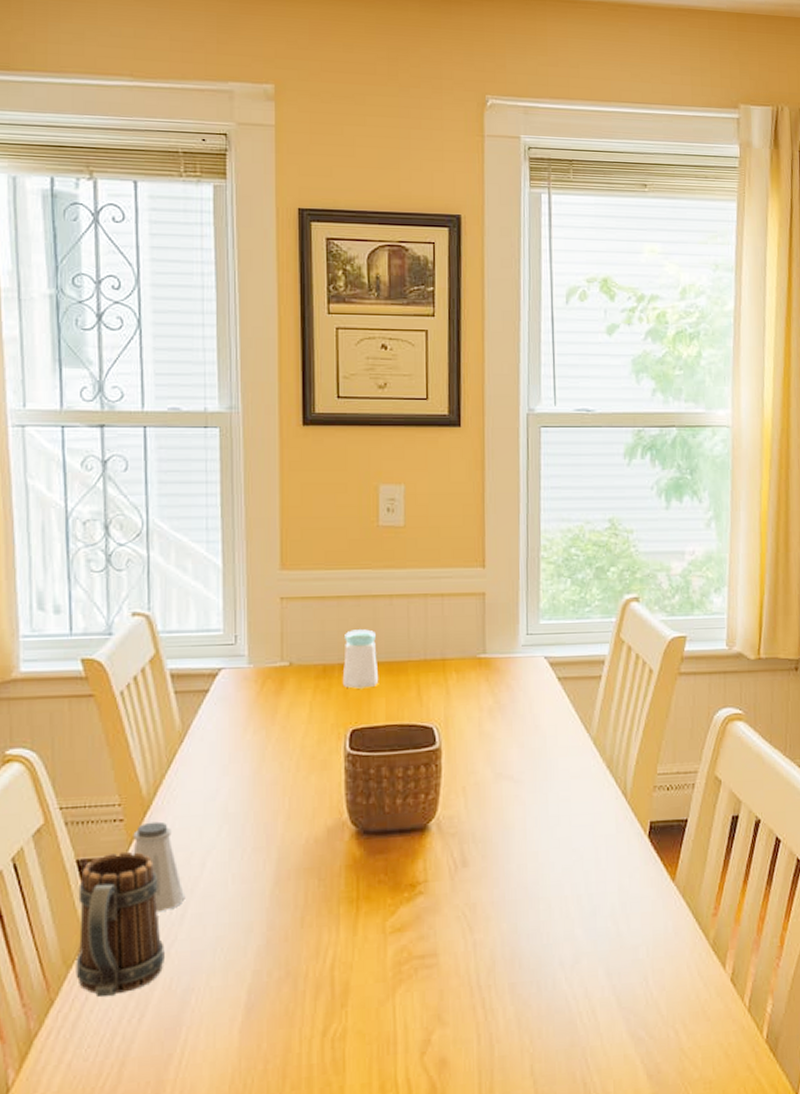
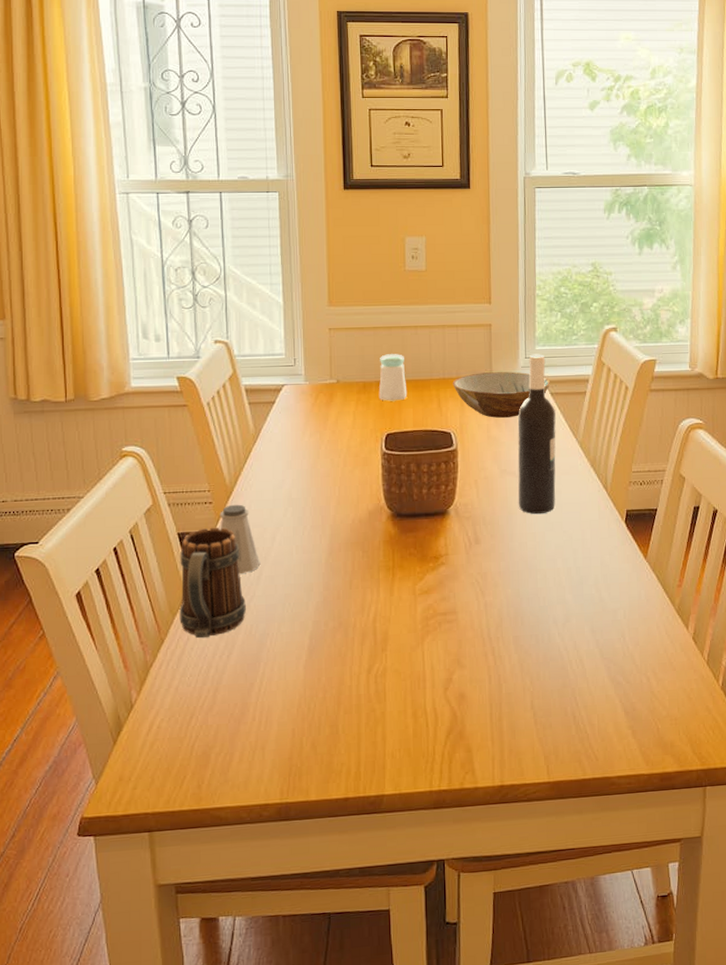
bowl: none [436,651,558,709] -> present [452,371,551,418]
wine bottle: none [516,629,564,829] -> present [518,354,556,515]

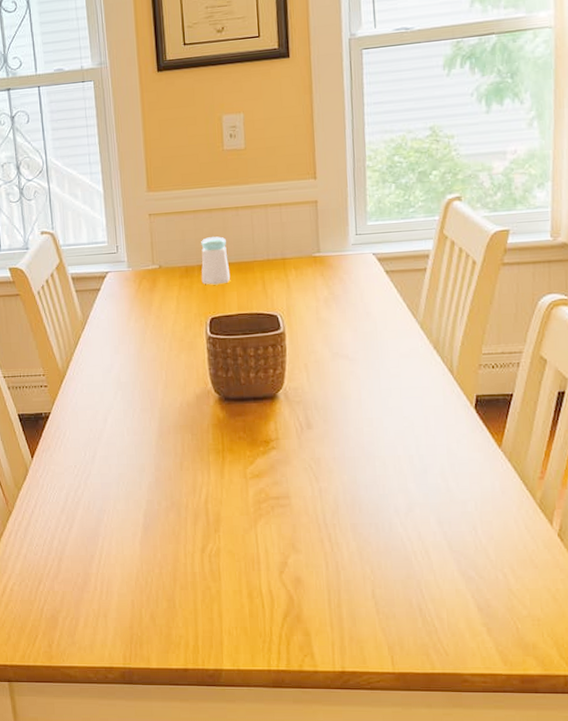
mug: present [179,527,246,639] -> none [21,409,83,512]
saltshaker: present [220,504,260,575] -> none [54,387,94,454]
bowl: present [452,371,551,418] -> none [277,249,386,299]
wine bottle: present [518,354,556,515] -> none [350,229,394,399]

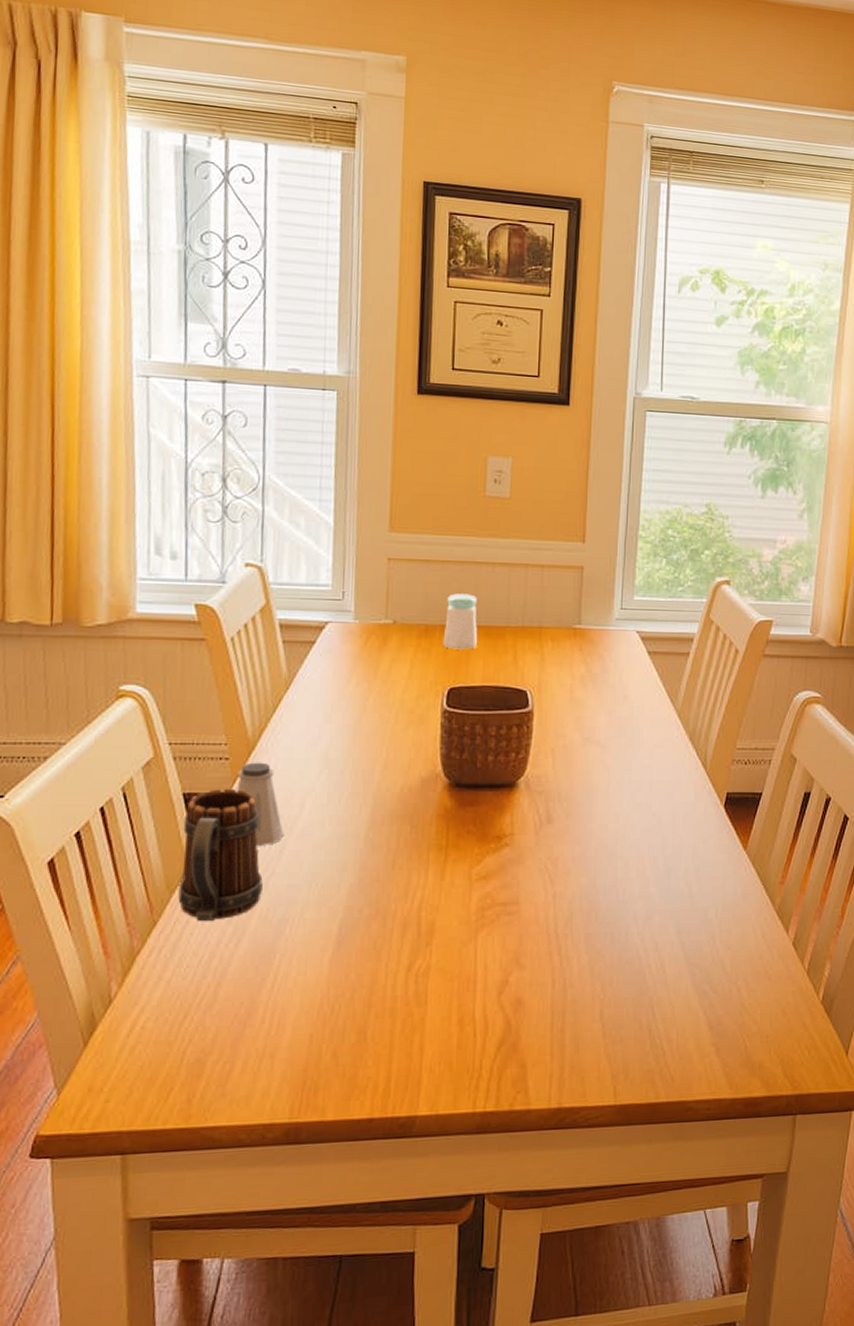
mug: none [21,409,83,512] -> present [178,788,263,922]
saltshaker: none [54,387,94,454] -> present [236,762,283,847]

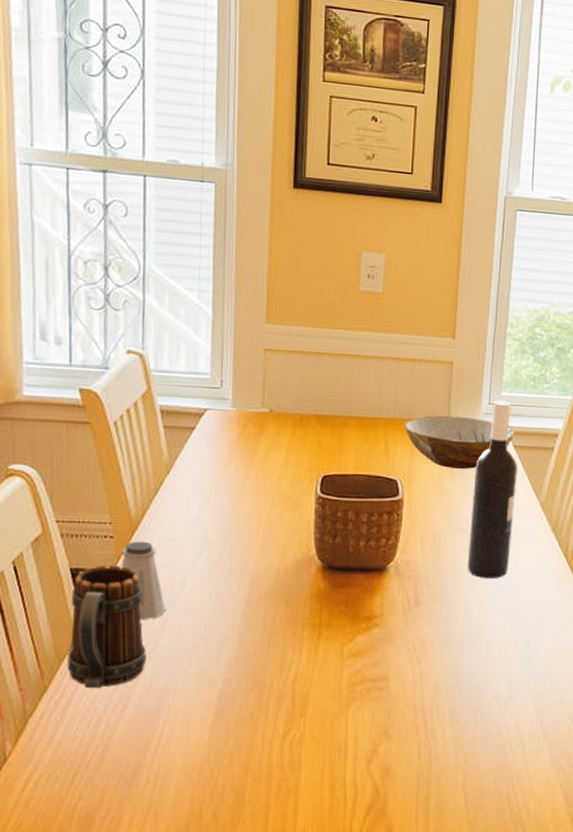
salt shaker: present [443,593,477,650] -> none [317,385,350,439]
bowl: none [532,623,649,677] -> present [403,415,515,469]
wine bottle: none [601,605,652,793] -> present [467,400,518,579]

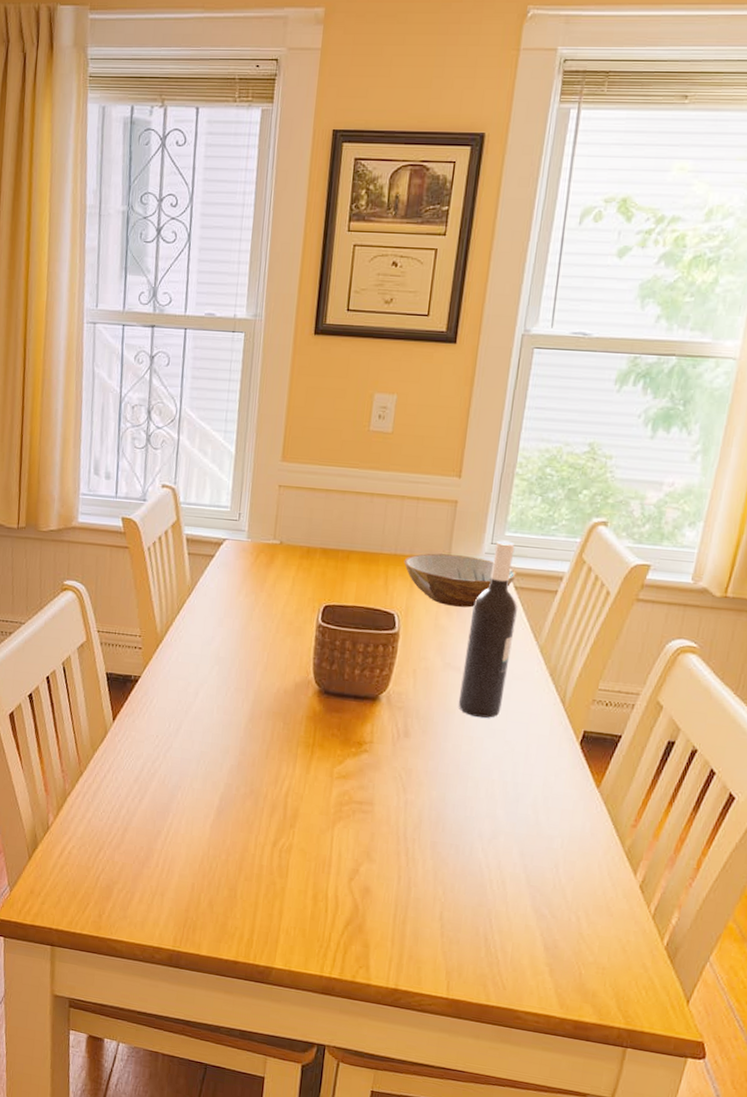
mug: present [67,565,146,689] -> none [99,672,163,779]
saltshaker: present [121,541,166,621] -> none [146,653,181,724]

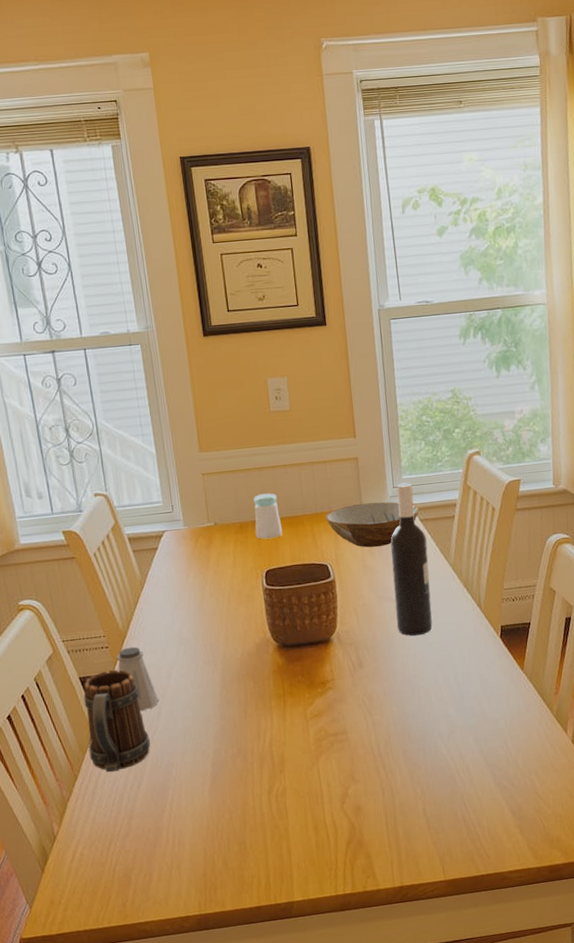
mug: none [99,672,163,779] -> present [83,669,150,772]
saltshaker: none [146,653,181,724] -> present [116,646,159,712]
salt shaker: none [321,520,355,572] -> present [253,493,282,539]

